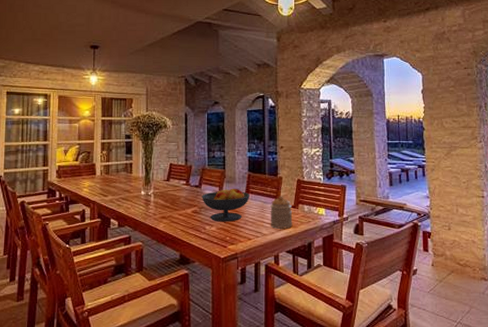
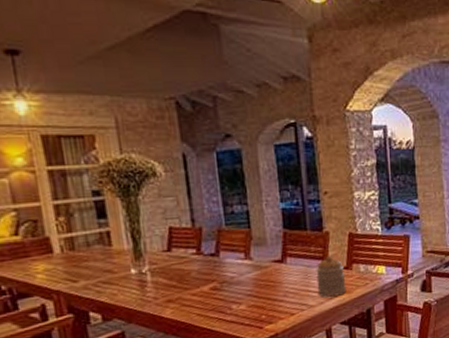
fruit bowl: present [202,188,250,222] -> none [221,252,288,298]

